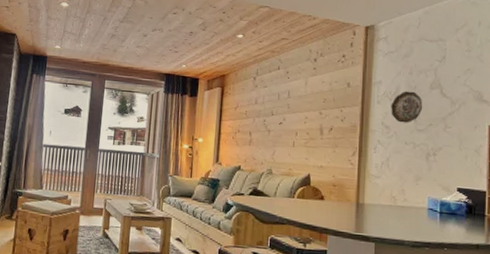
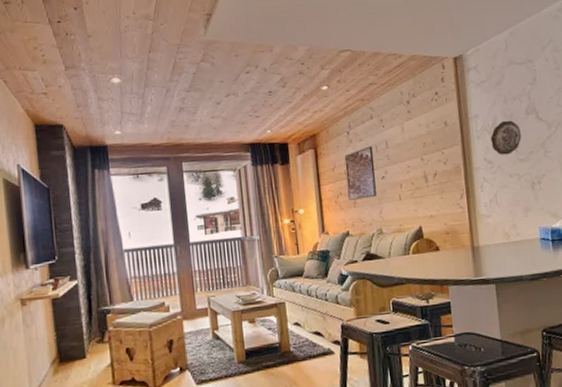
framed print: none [245,93,276,140] -> present [344,146,377,201]

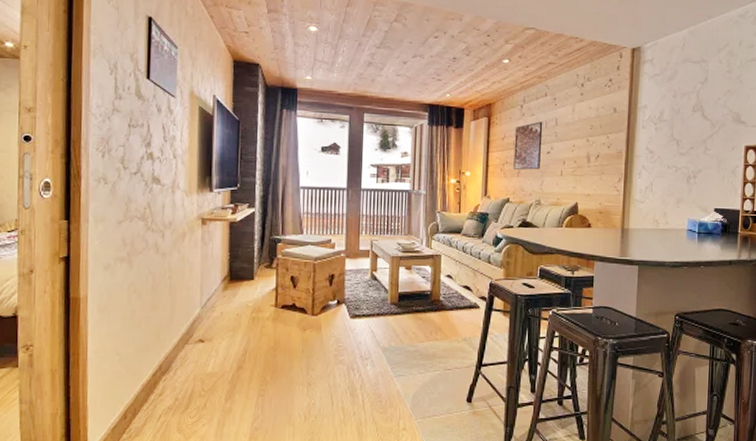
decorative plate: present [490,120,522,155] -> none [655,114,686,147]

